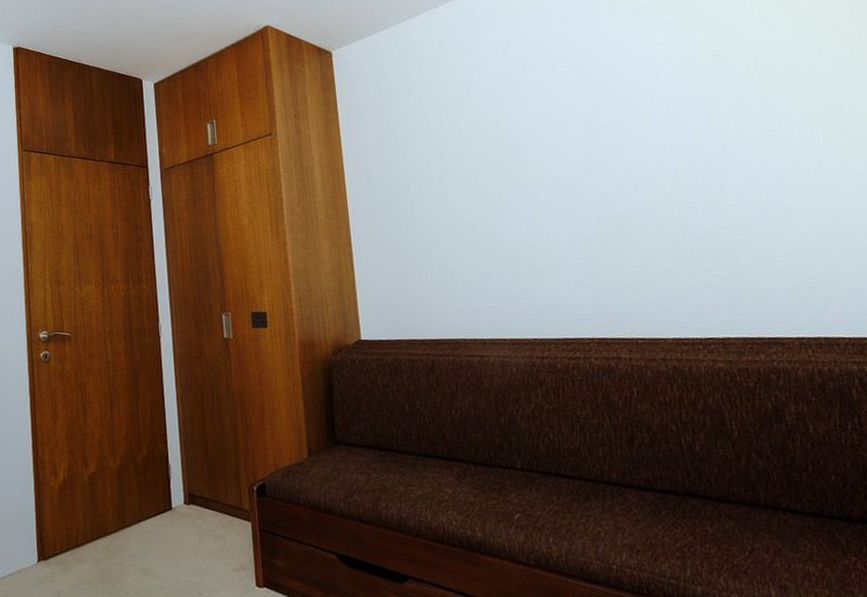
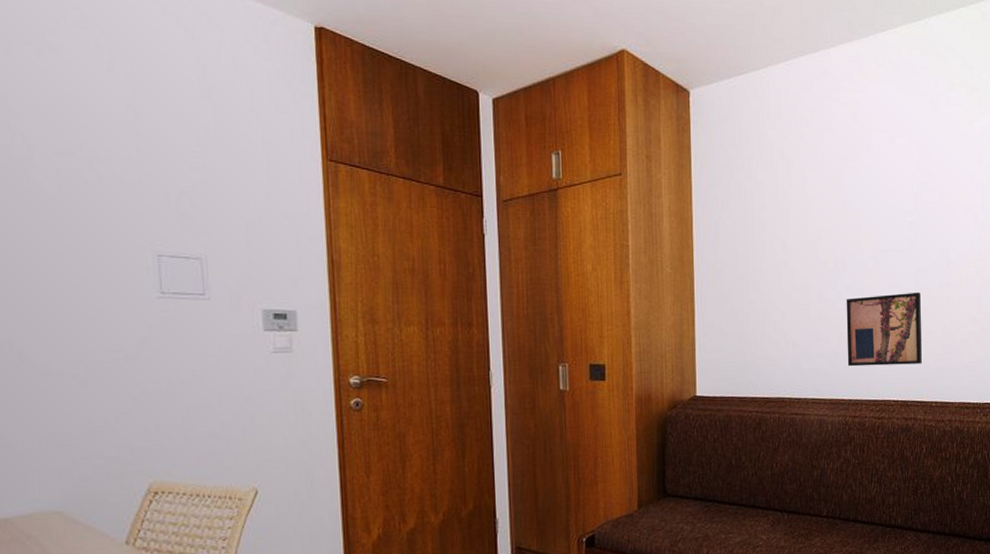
wall art: none [517,219,618,304] -> present [846,292,922,367]

